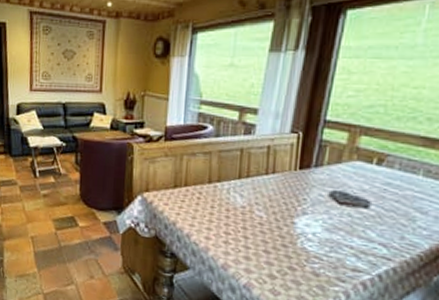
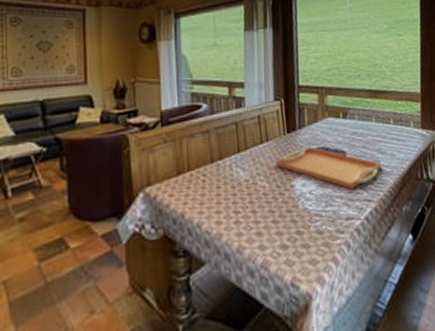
serving tray: none [277,187,419,242] -> present [275,146,383,189]

